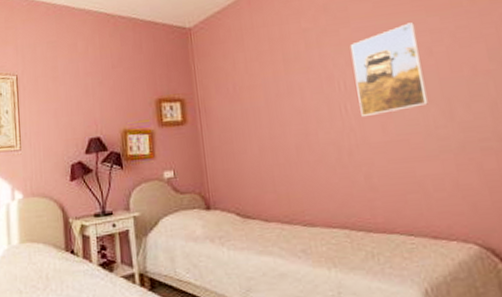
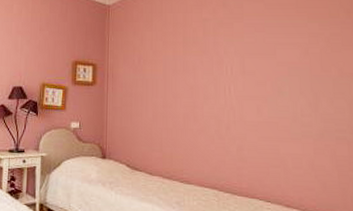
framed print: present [350,22,428,117] -> none [240,25,299,99]

